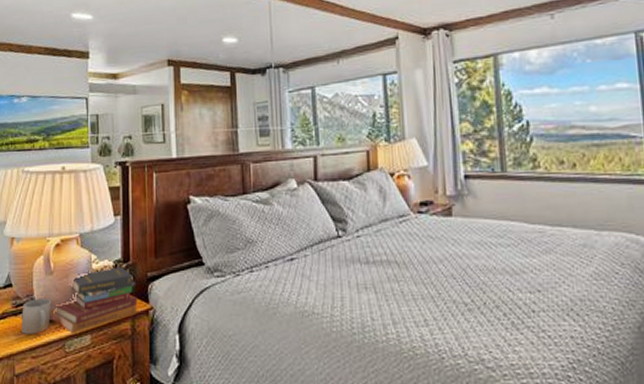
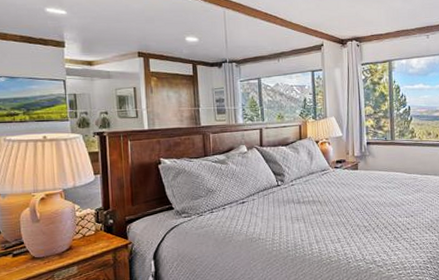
mug: present [20,297,52,334] -> none [11,240,40,270]
books: present [52,267,138,334] -> none [40,213,118,267]

